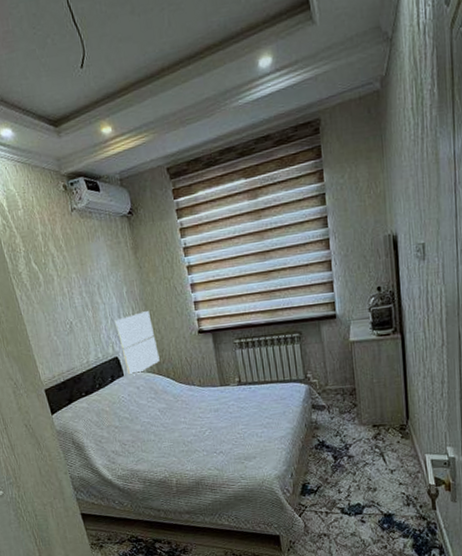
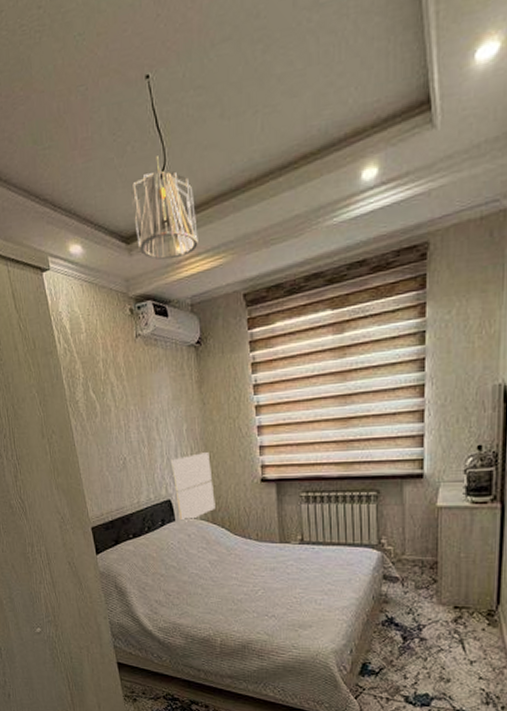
pendant light: none [55,47,122,141] -> present [131,156,198,260]

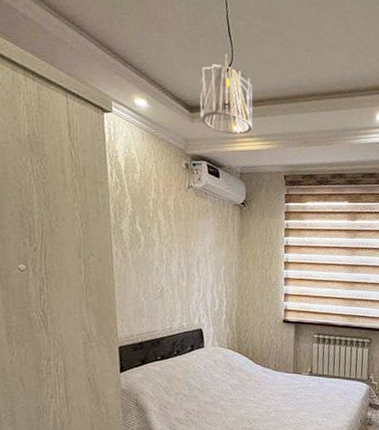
wall art: present [171,452,215,522] -> none [207,292,243,350]

